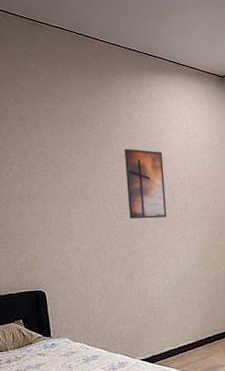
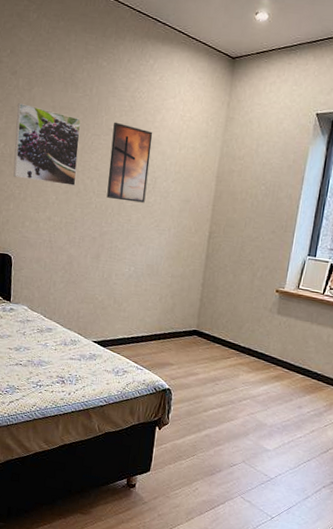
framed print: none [28,145,98,216] -> present [13,102,81,187]

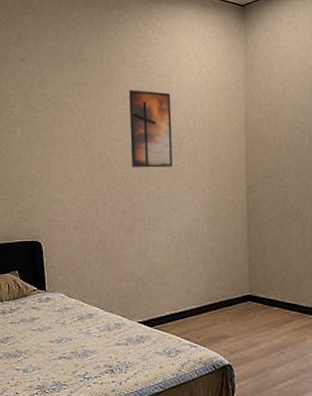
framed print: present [13,102,81,187] -> none [29,86,98,162]

